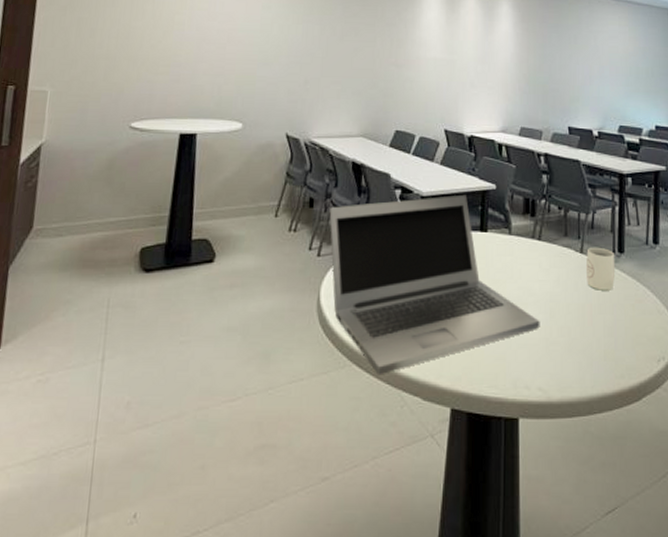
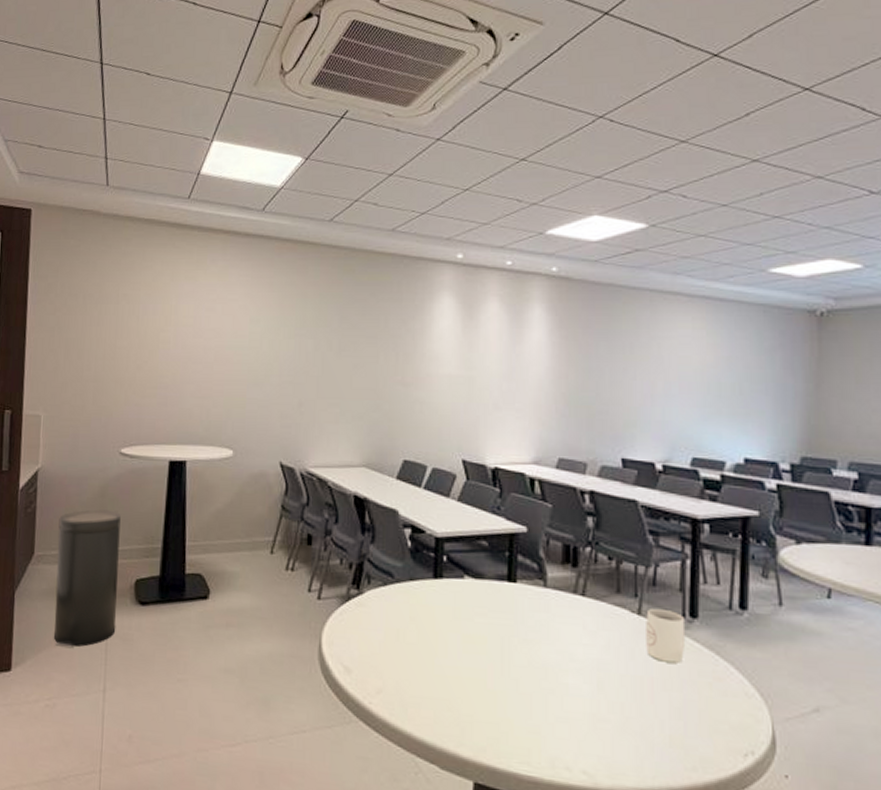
pedal bin: none [50,181,128,321] -> present [53,509,121,649]
laptop: present [329,194,540,375] -> none [330,537,585,736]

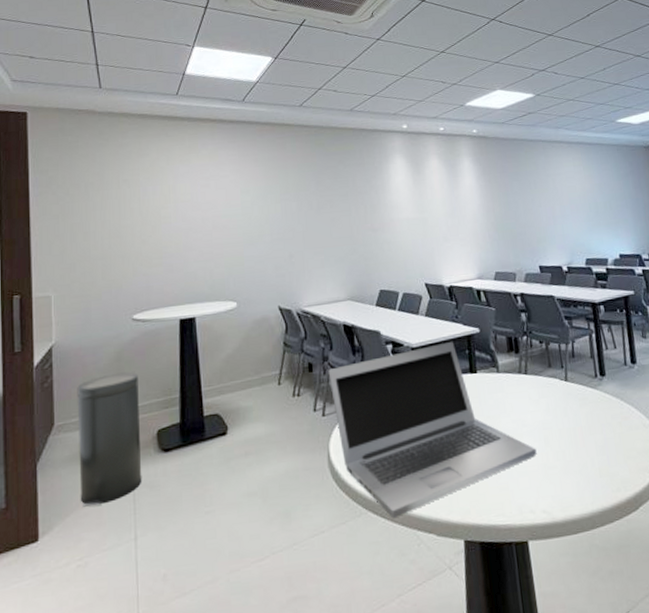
laptop: none [330,537,585,736] -> present [328,341,537,519]
mug: present [646,608,686,663] -> none [571,373,600,413]

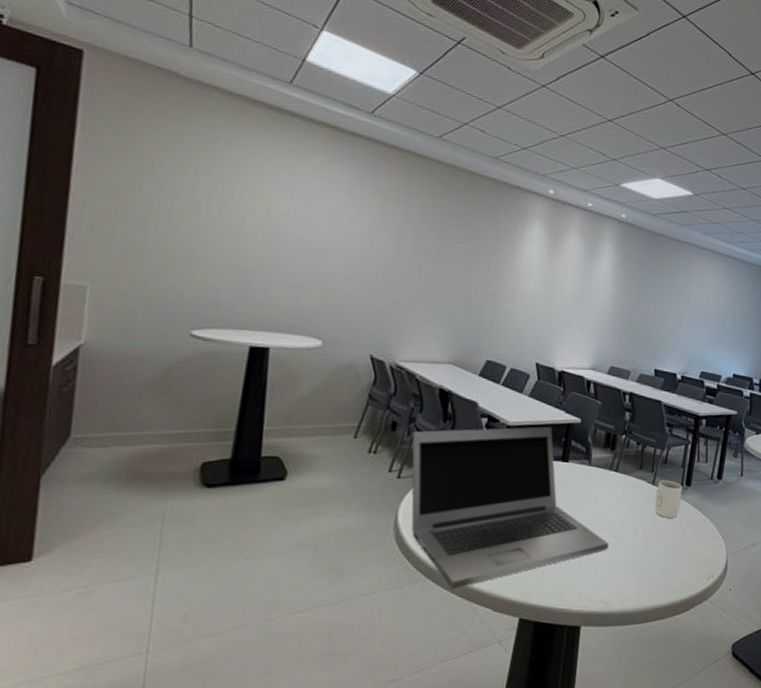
pedal bin: present [77,371,142,508] -> none [93,391,188,534]
mug: none [571,373,600,413] -> present [655,479,683,518]

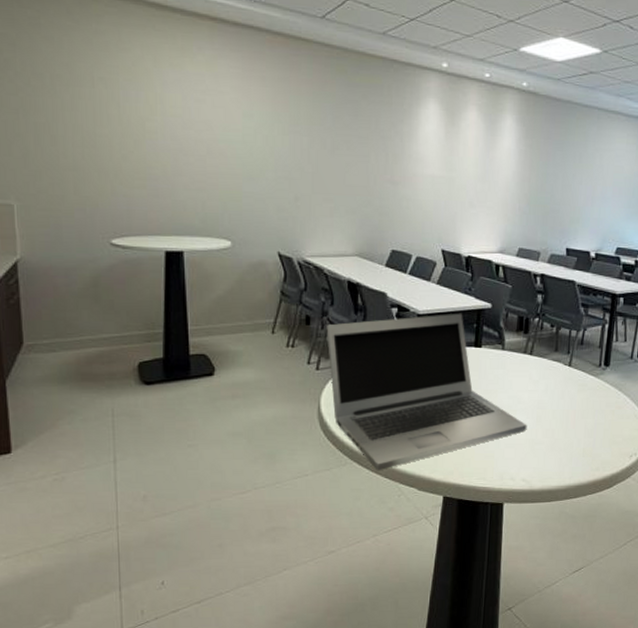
mug: present [655,479,683,518] -> none [572,361,601,399]

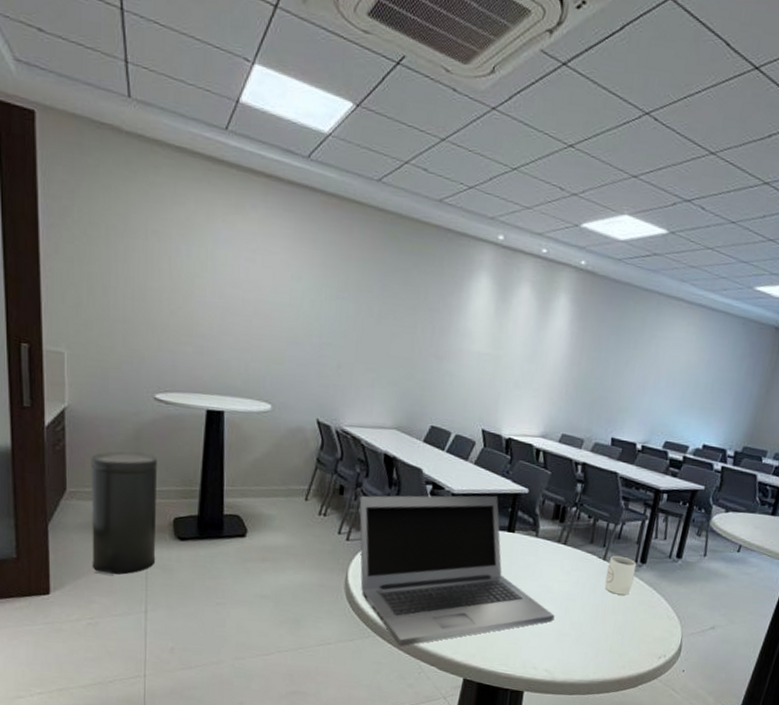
pedal bin: none [48,299,122,428] -> present [91,451,157,576]
mug: none [572,361,601,399] -> present [605,555,637,595]

